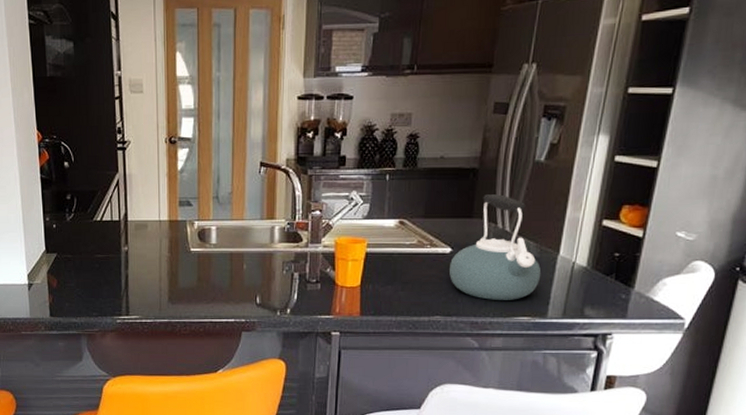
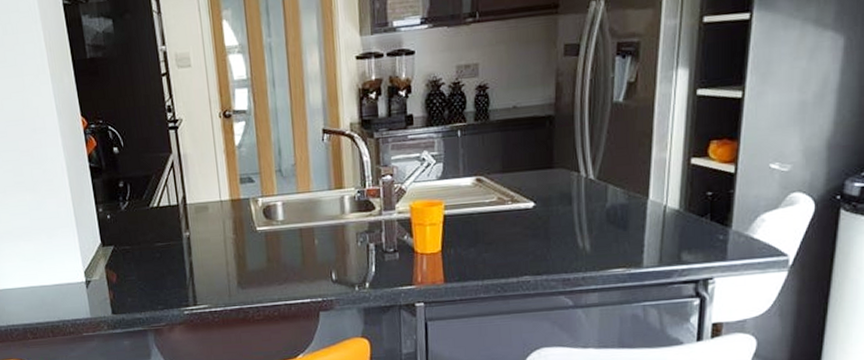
kettle: present [449,194,542,300] -> none [534,141,632,254]

